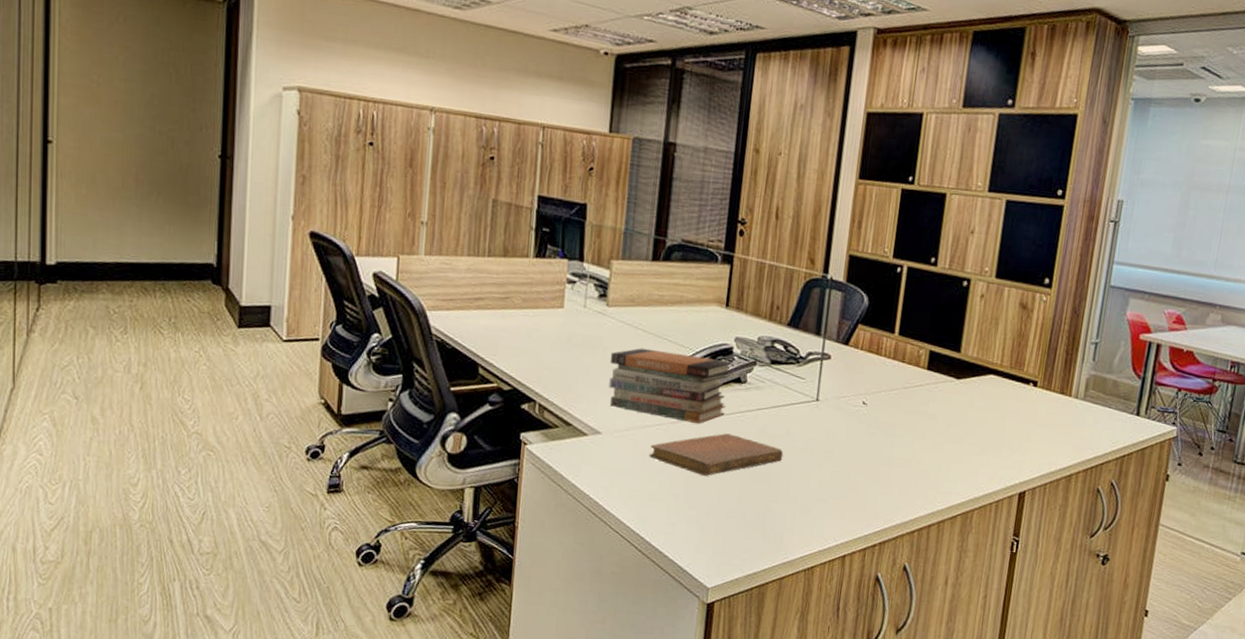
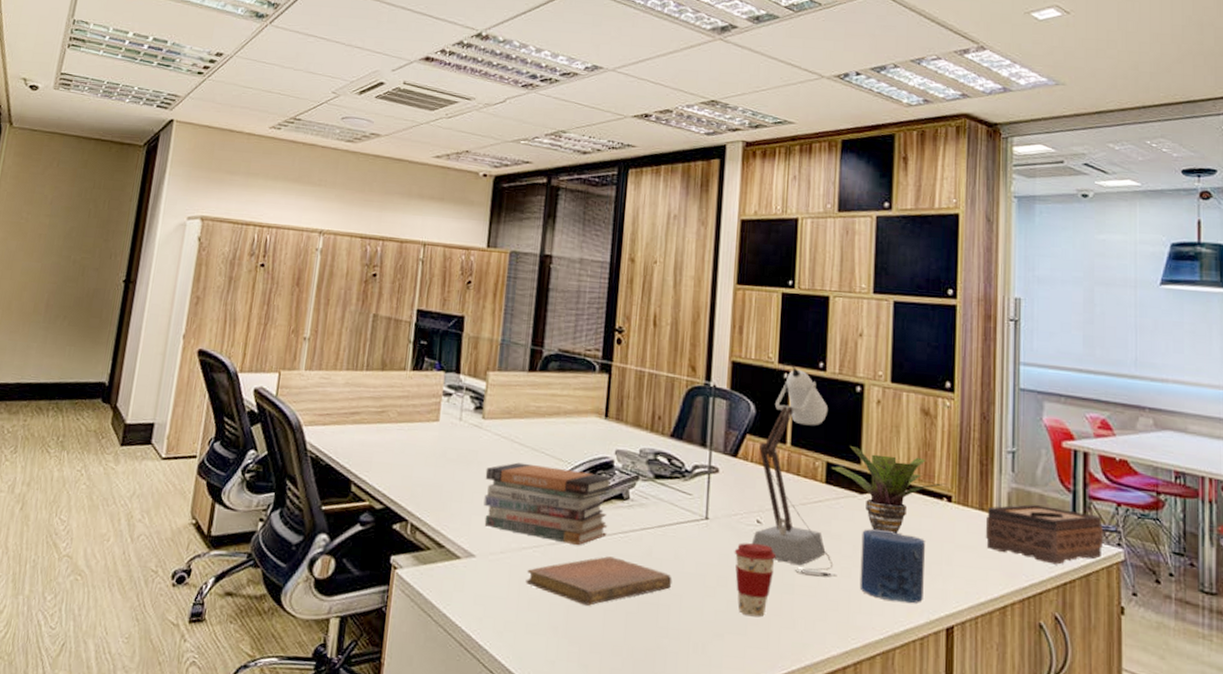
coffee cup: none [840,421,878,485] -> present [734,543,777,617]
desk lamp: none [856,257,936,452] -> present [751,363,837,578]
potted plant: none [933,335,1034,414] -> present [831,445,947,534]
candle: none [949,410,1010,473] -> present [859,529,925,604]
tissue box: none [1062,389,1163,440] -> present [985,504,1103,565]

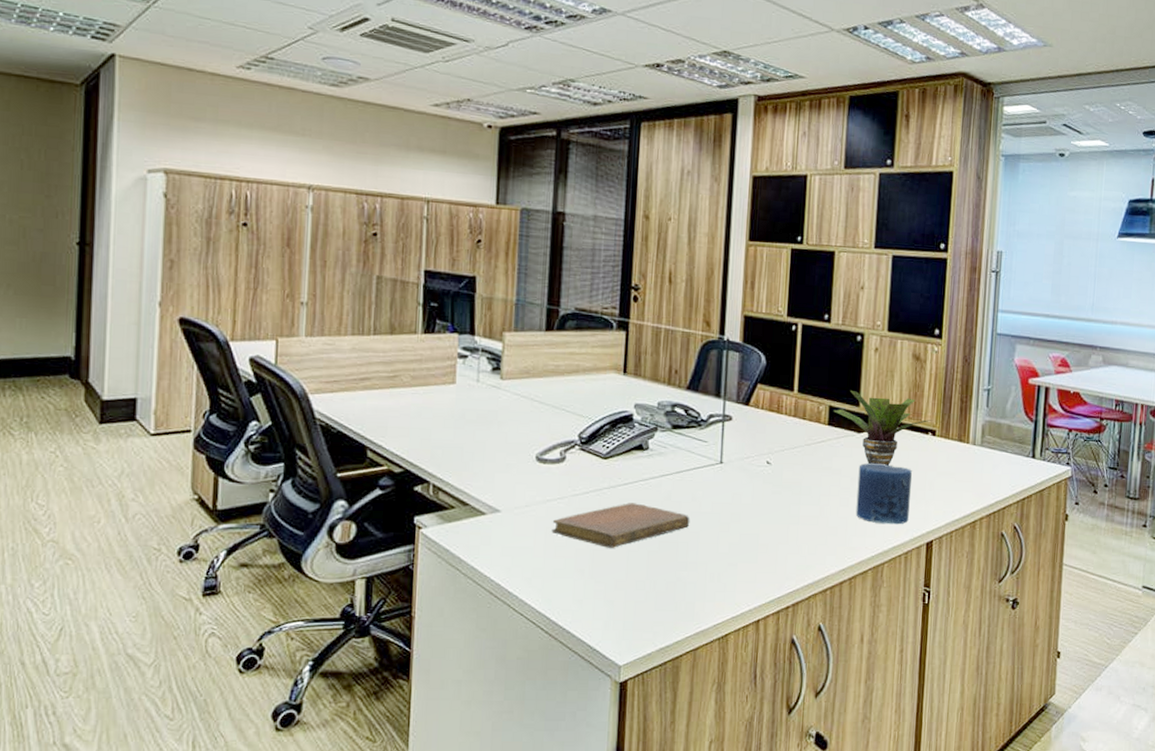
book stack: present [483,462,615,546] -> none [506,420,634,495]
coffee cup: present [734,543,777,617] -> none [746,482,784,546]
desk lamp: present [751,363,837,578] -> none [761,316,837,508]
tissue box: present [985,504,1103,565] -> none [962,434,1056,484]

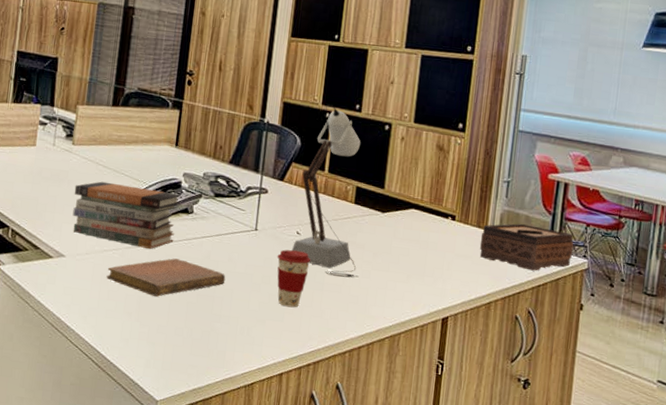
book stack: none [506,420,634,495] -> present [72,181,182,250]
coffee cup: none [746,482,784,546] -> present [277,249,311,308]
desk lamp: none [761,316,837,508] -> present [291,104,361,278]
potted plant: present [833,390,932,466] -> none [360,173,452,245]
candle: present [855,463,912,525] -> none [376,240,431,299]
tissue box: none [962,434,1056,484] -> present [479,223,573,271]

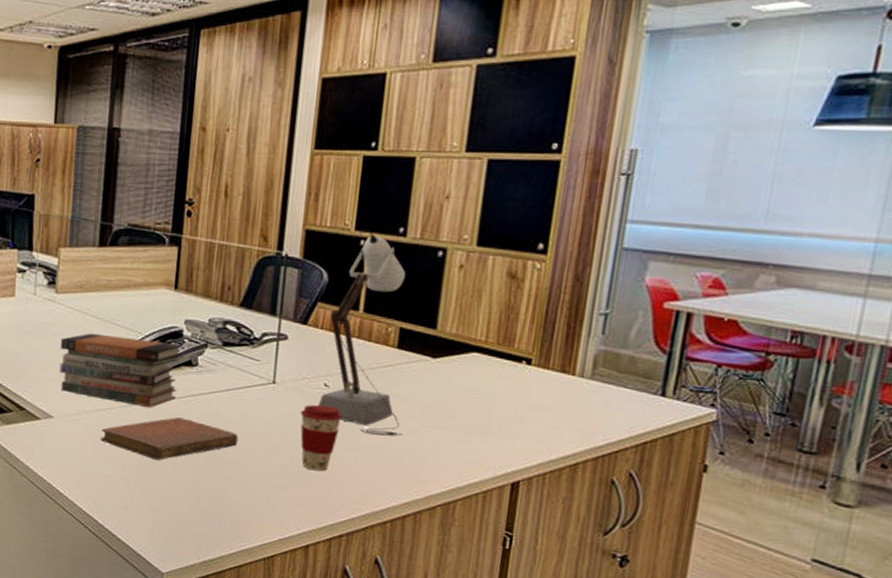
tissue box: present [479,223,573,271] -> none [563,366,697,425]

